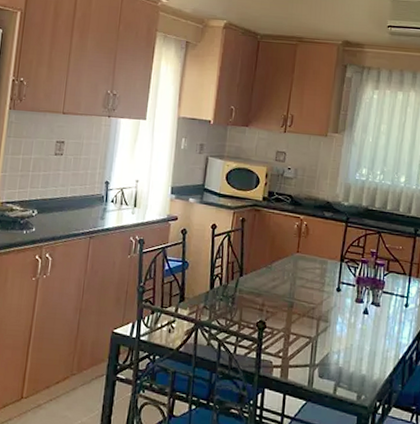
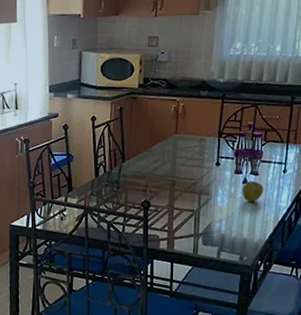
apple: none [362,312,385,335] -> present [242,181,264,201]

